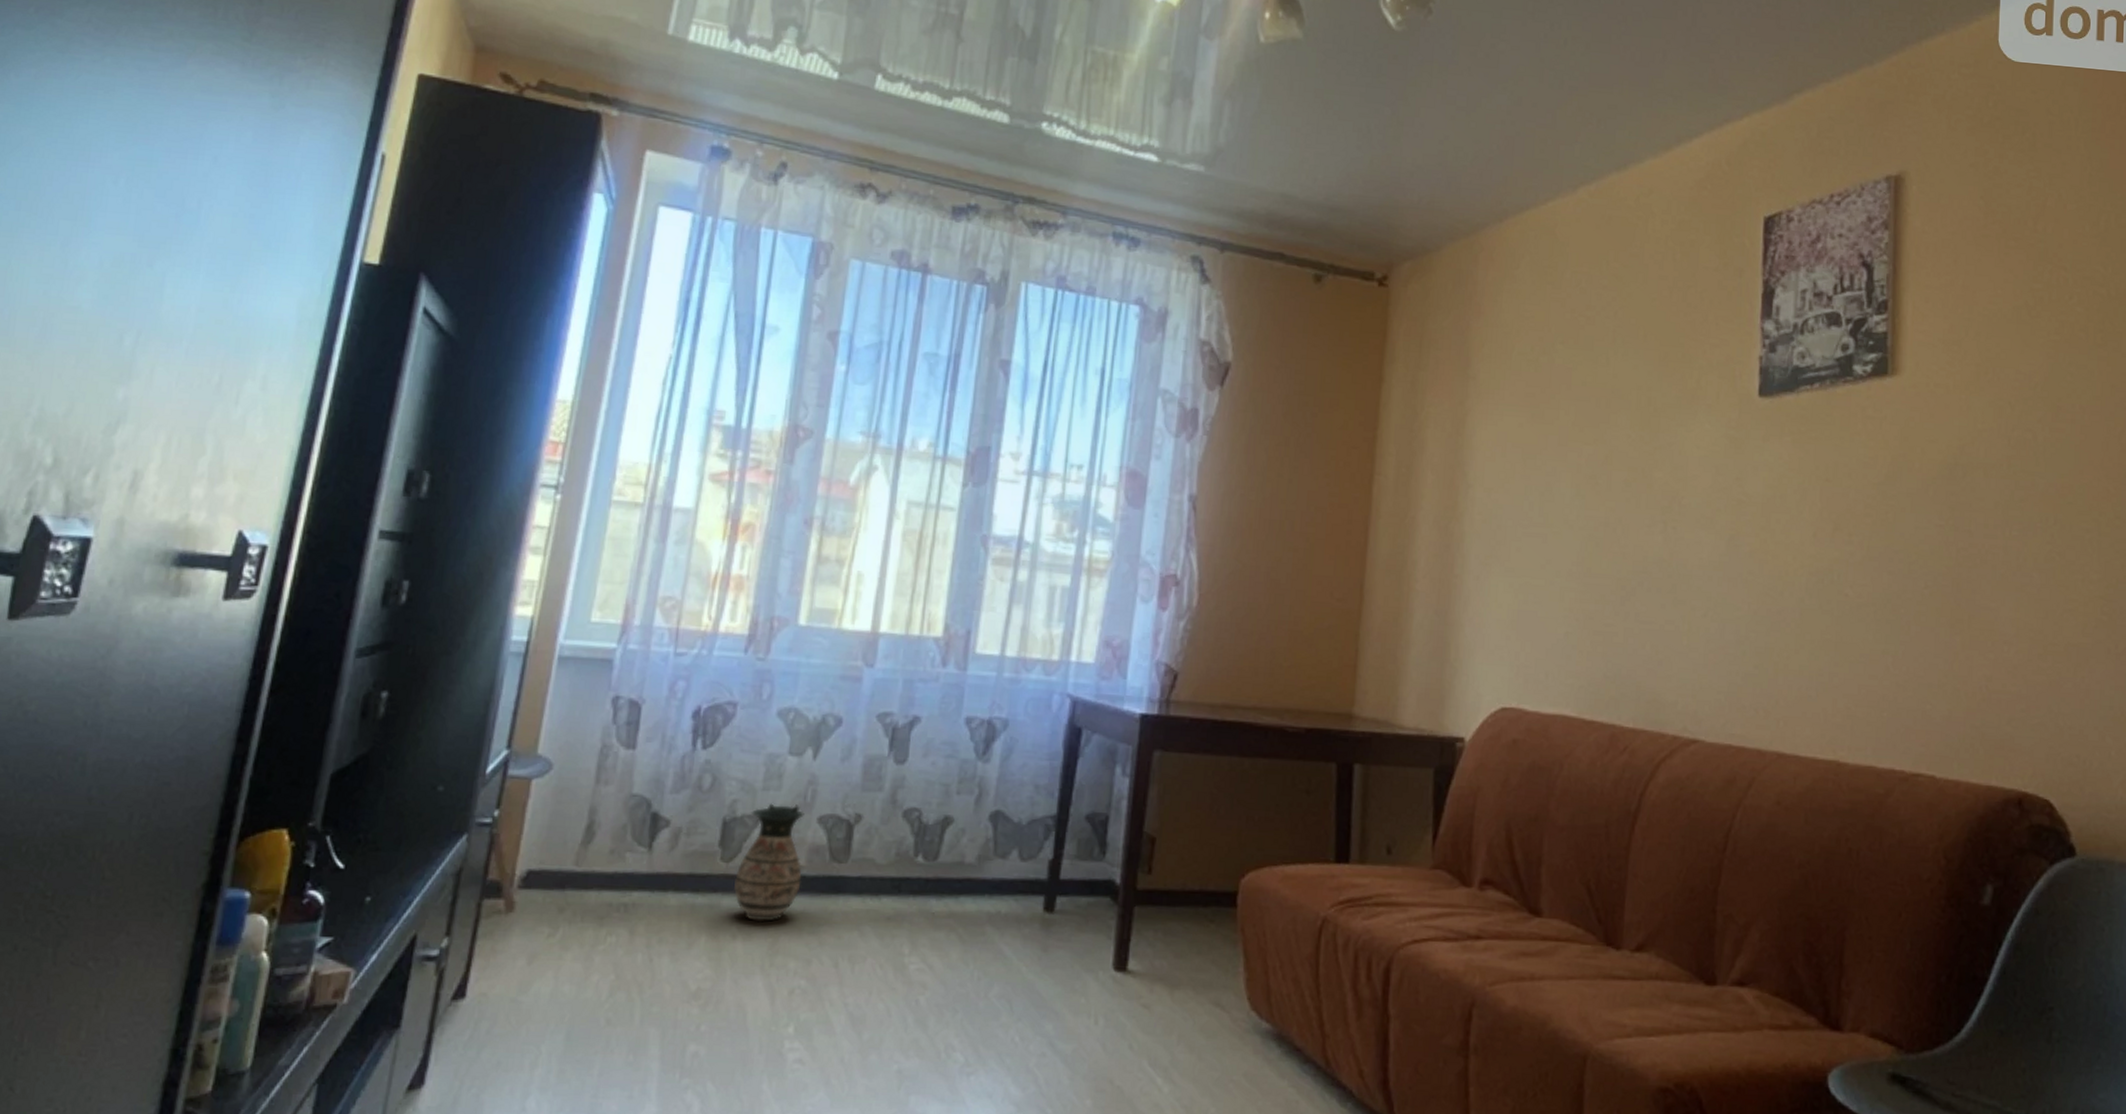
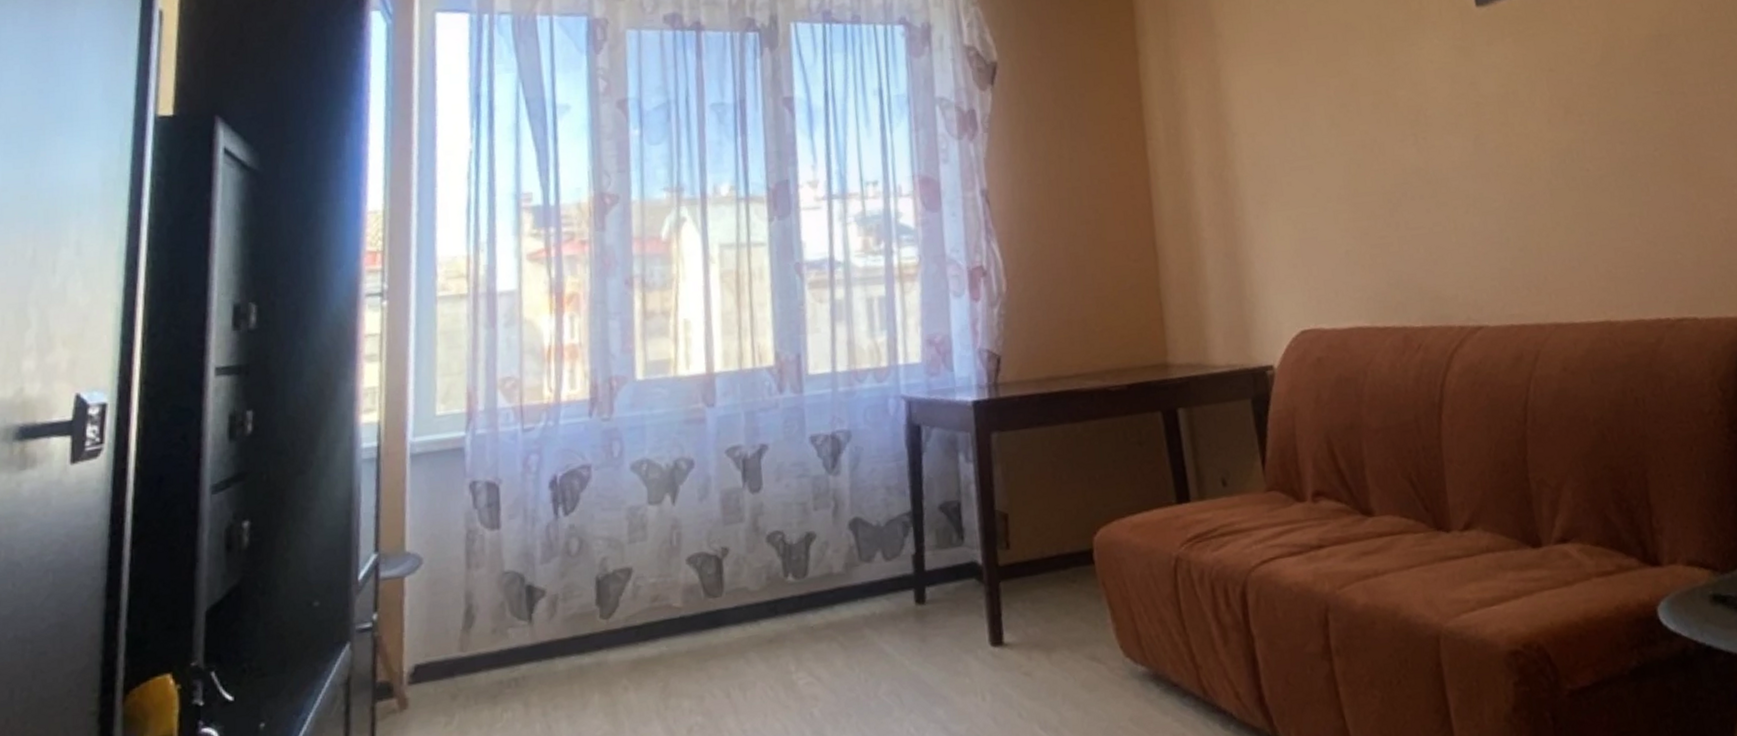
ceramic jug: present [734,803,804,922] -> none [617,550,682,670]

